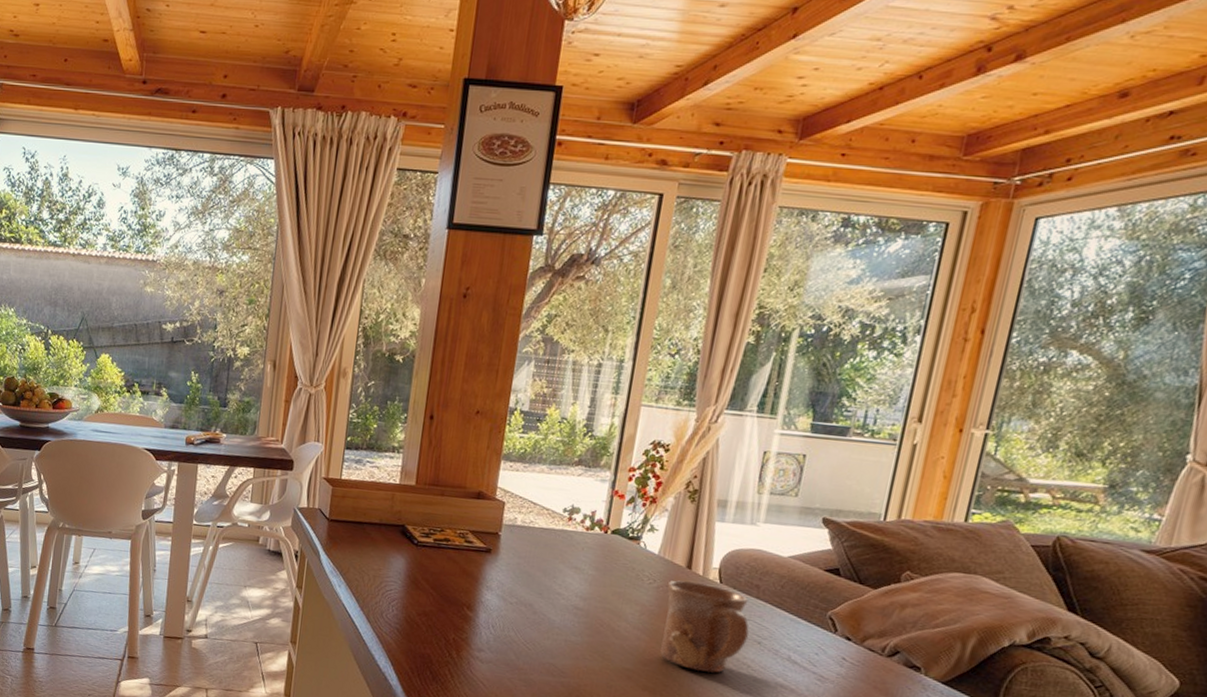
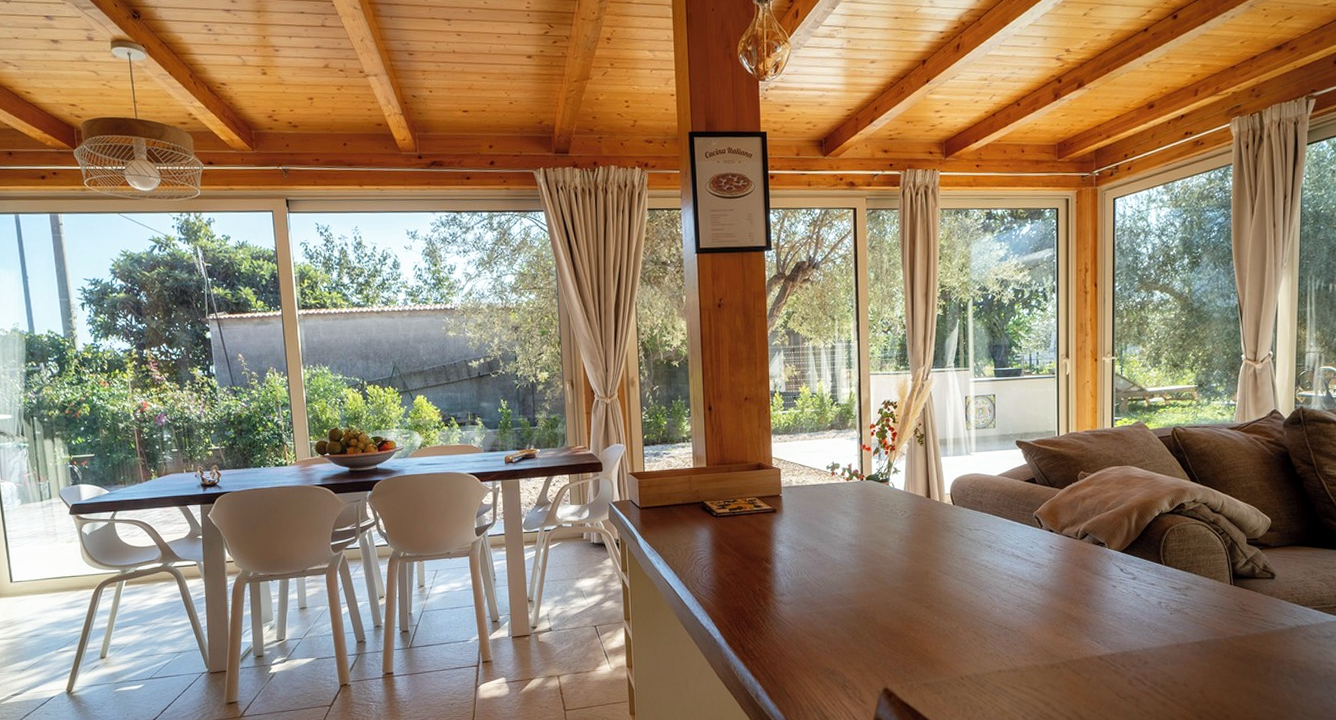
mug: present [660,580,749,673] -> none [915,507,981,578]

